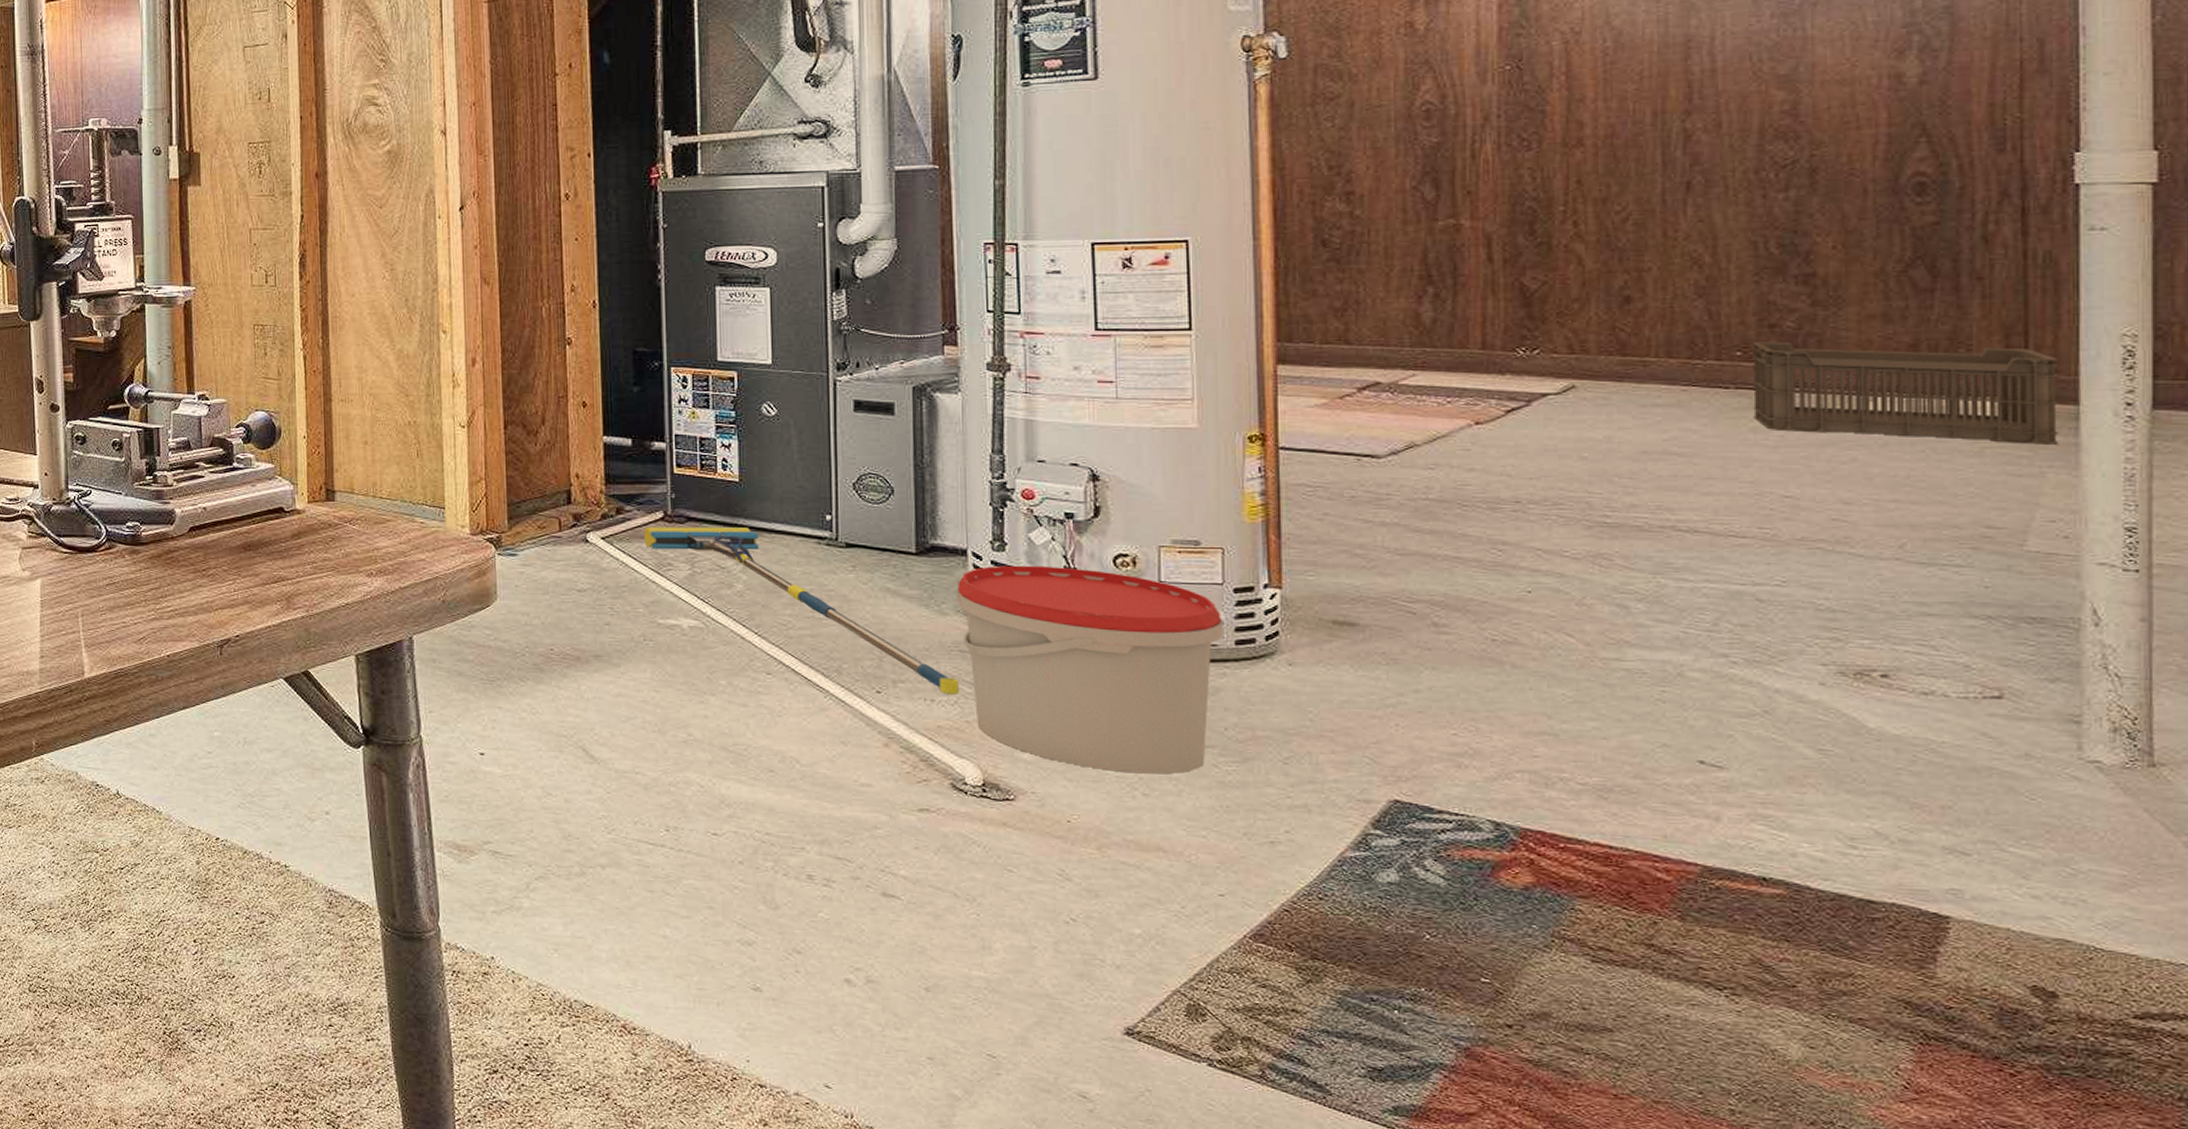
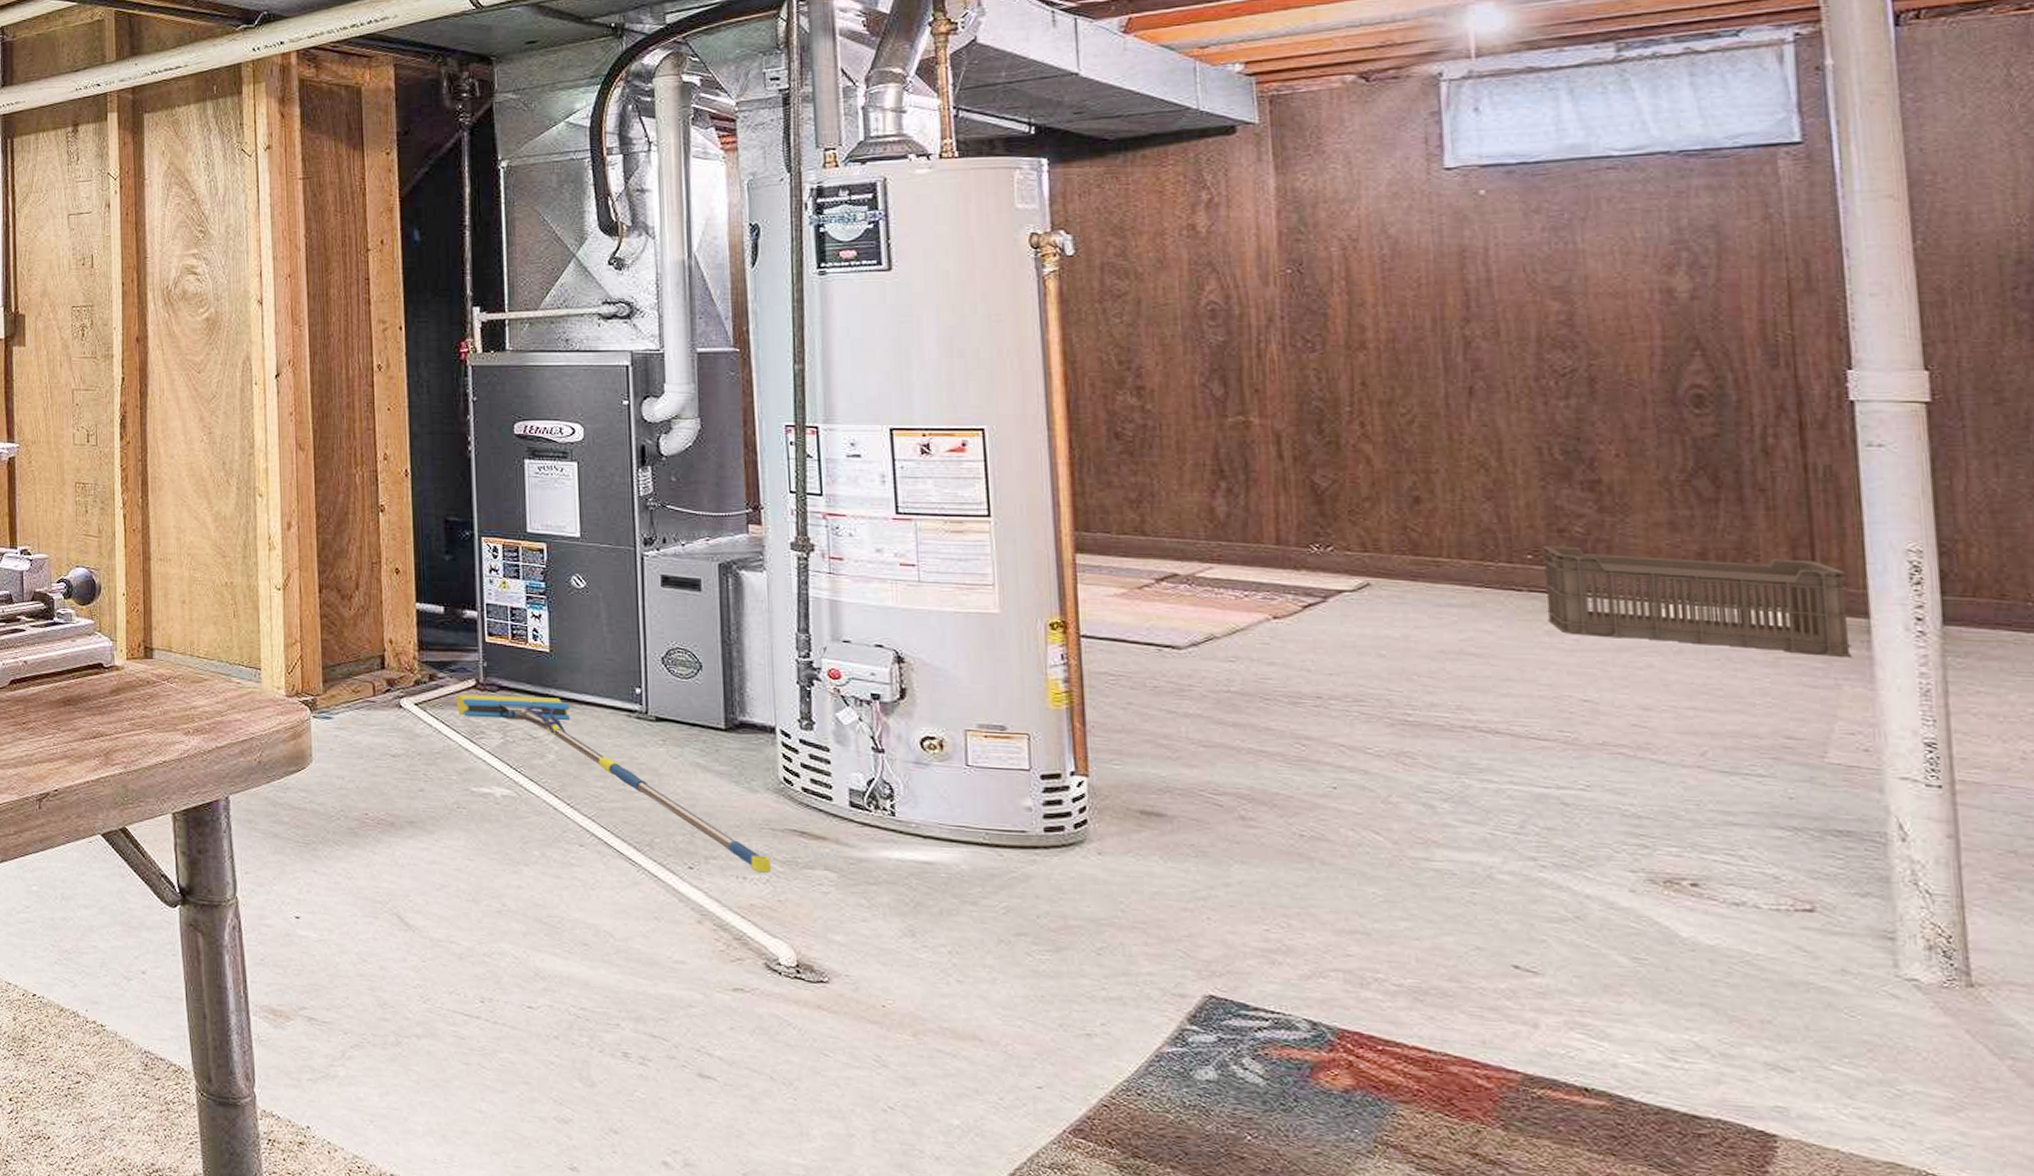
bucket: present [956,565,1224,775] -> none [766,744,1033,962]

